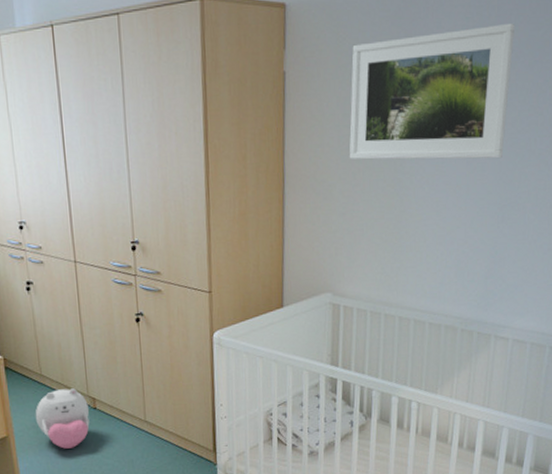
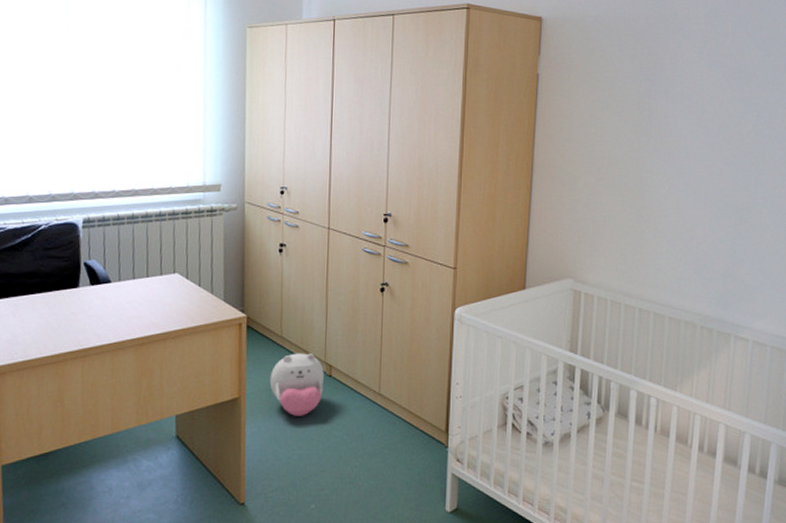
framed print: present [349,22,516,160] -> none [594,48,748,166]

